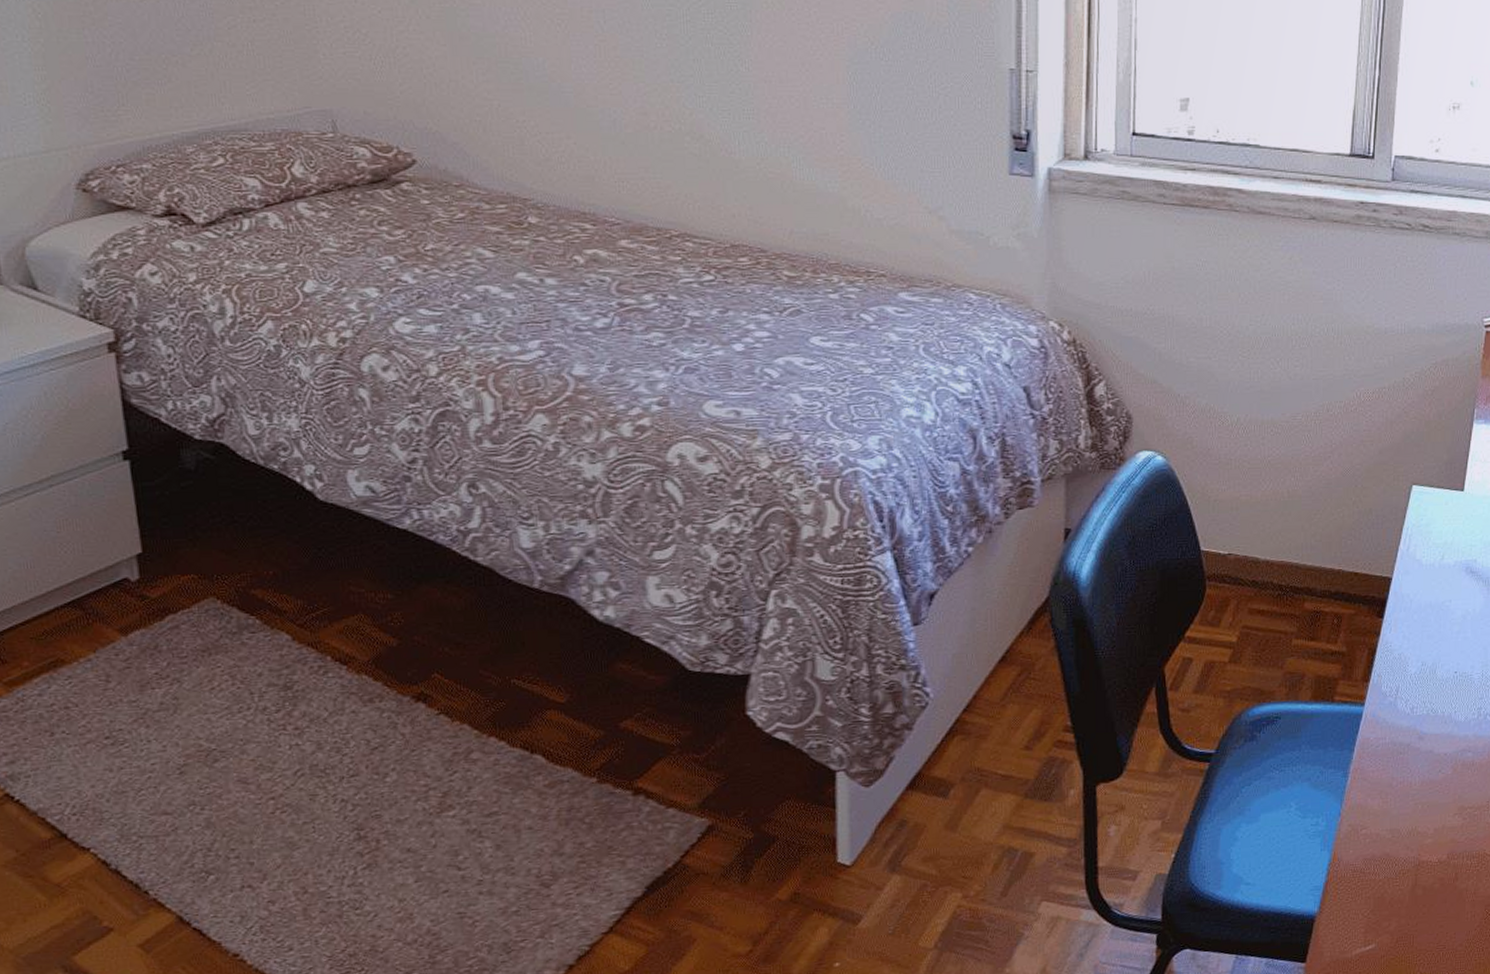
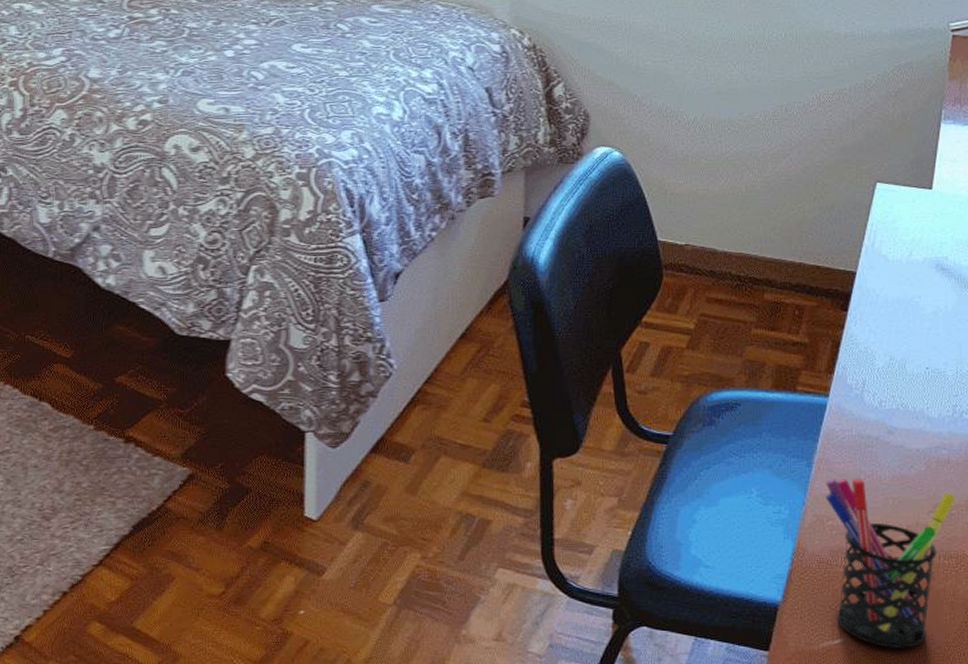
pen holder: none [1360,786,1478,950] -> present [826,479,956,648]

